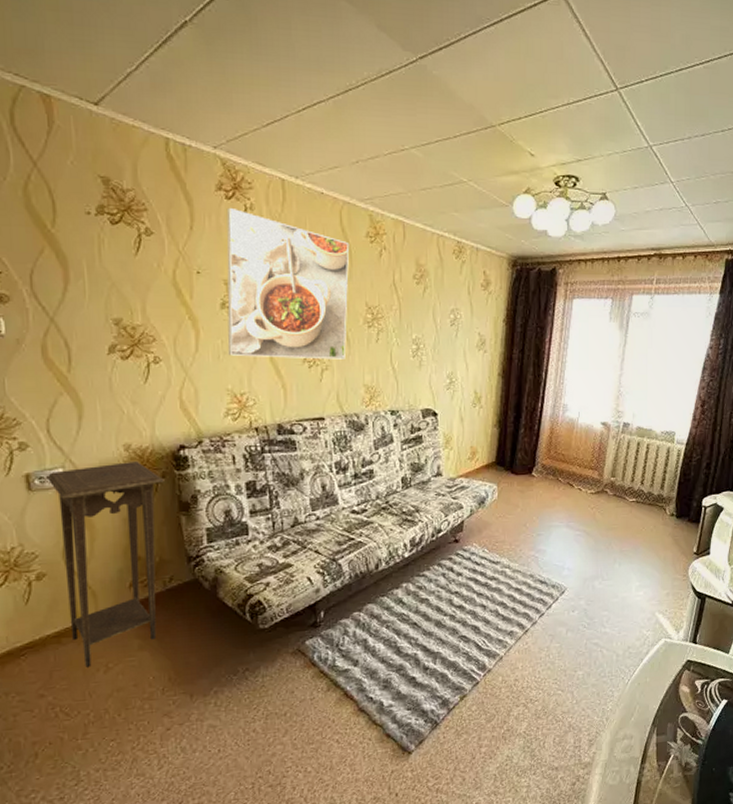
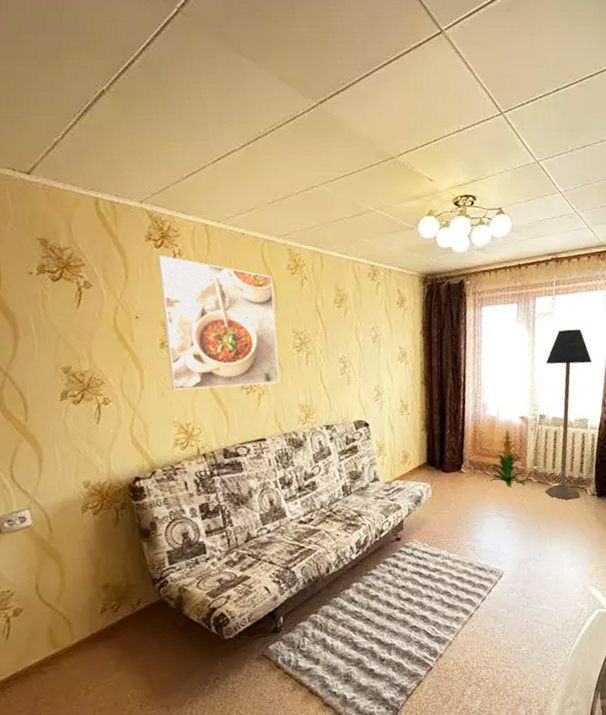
pedestal table: present [45,460,164,667] -> none [13,495,131,692]
indoor plant: none [561,433,601,497] -> present [488,428,526,487]
floor lamp: none [620,333,687,518] -> present [545,328,592,500]

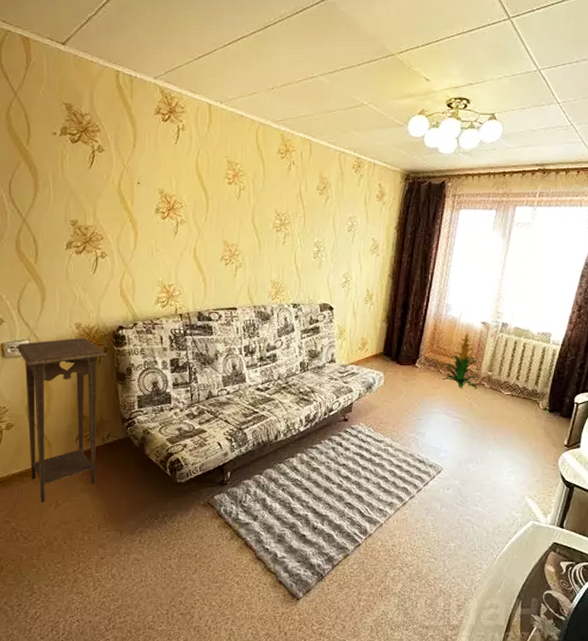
pedestal table: none [13,495,131,692] -> present [15,337,106,502]
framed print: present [157,255,280,391] -> none [160,128,264,259]
floor lamp: present [545,328,592,500] -> none [496,242,565,410]

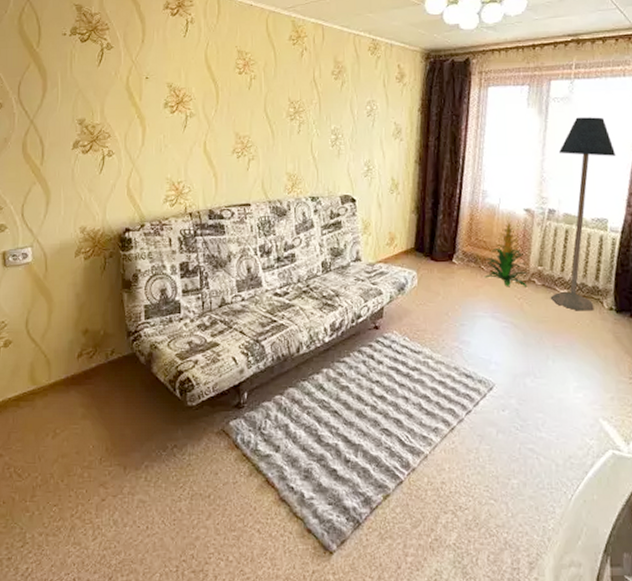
pedestal table: present [15,337,106,502] -> none [17,241,111,431]
floor lamp: none [496,242,565,410] -> present [550,117,616,311]

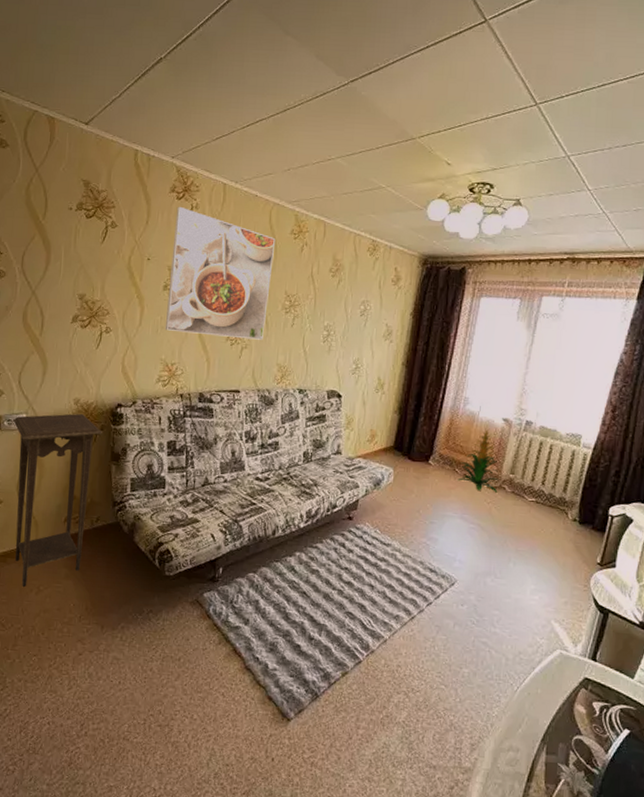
pedestal table: none [17,241,111,431] -> present [12,413,102,587]
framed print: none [168,22,275,150] -> present [165,206,276,340]
floor lamp: present [550,117,616,311] -> none [518,335,598,520]

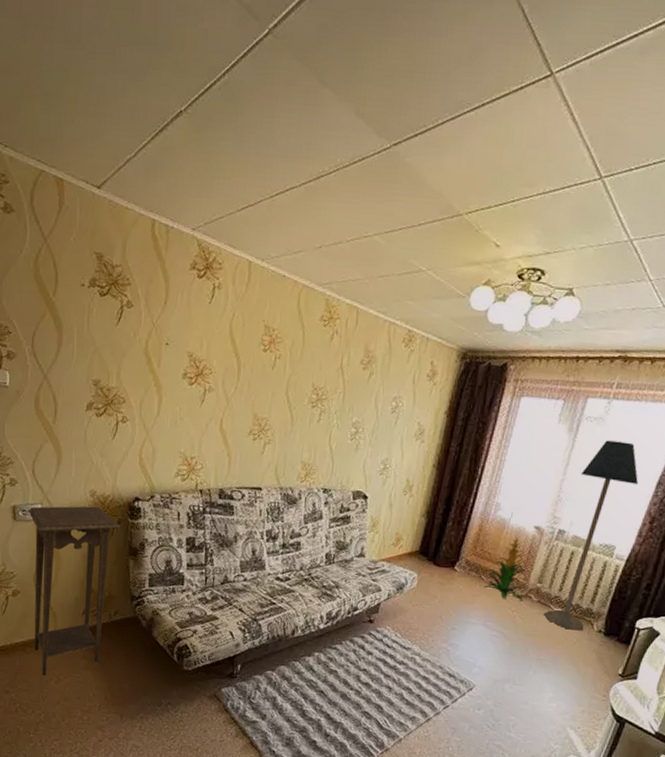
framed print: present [165,206,276,340] -> none [184,285,304,436]
floor lamp: none [518,335,598,520] -> present [543,440,639,631]

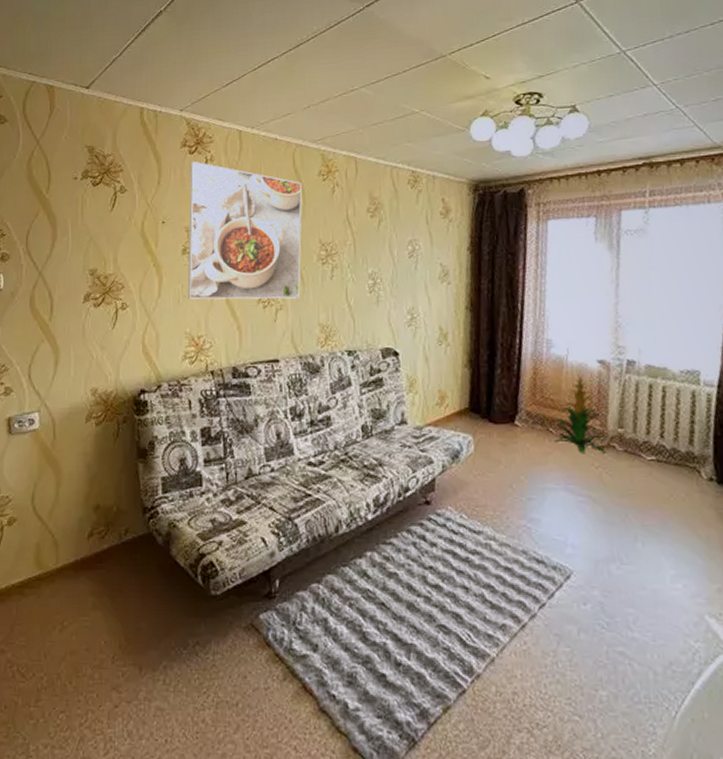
pedestal table: present [27,506,120,675] -> none [23,405,125,623]
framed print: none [184,285,304,436] -> present [187,161,303,300]
floor lamp: present [543,440,639,631] -> none [634,251,706,482]

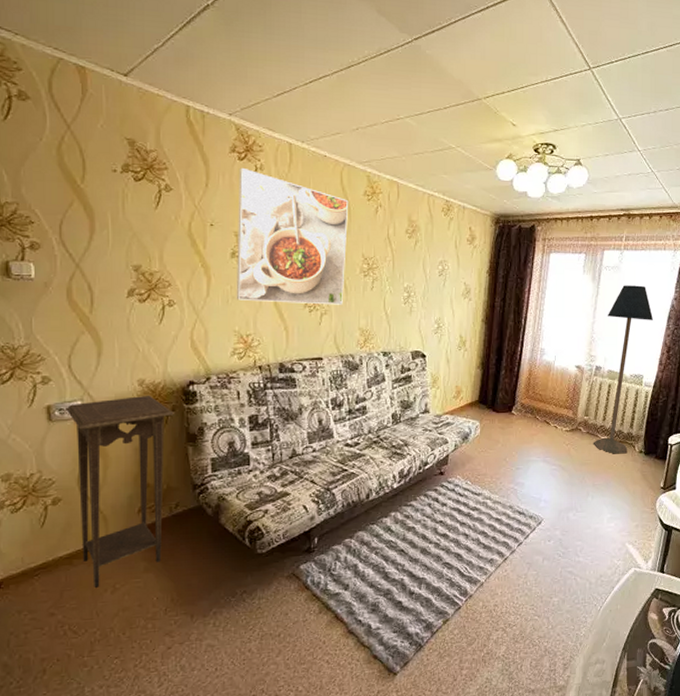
pedestal table: none [23,405,125,623] -> present [64,395,174,588]
indoor plant: present [553,373,607,454] -> none [538,375,575,435]
floor lamp: none [634,251,706,482] -> present [593,285,654,454]

